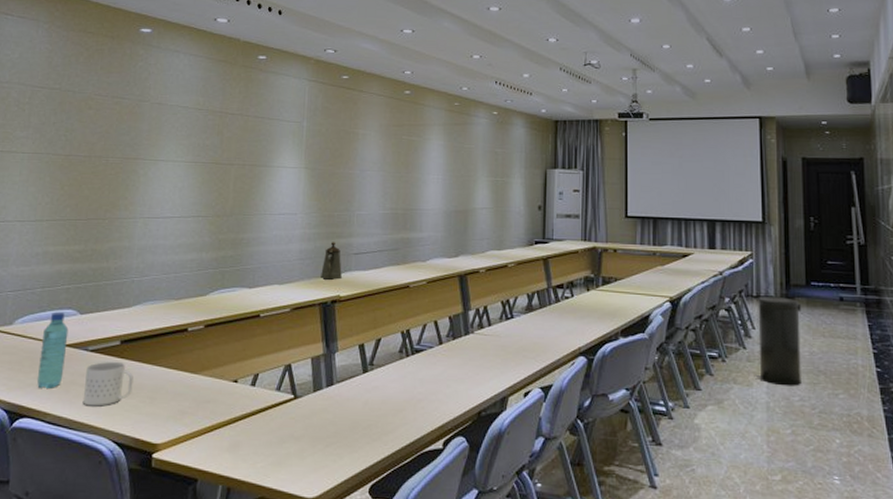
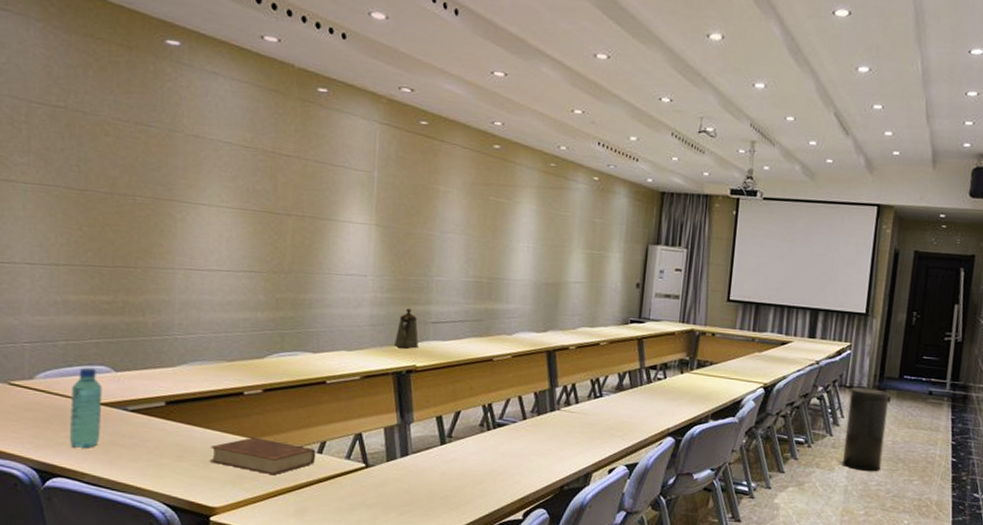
mug: present [82,361,134,407] -> none [125,422,183,469]
book: none [154,372,250,410] -> present [209,437,316,476]

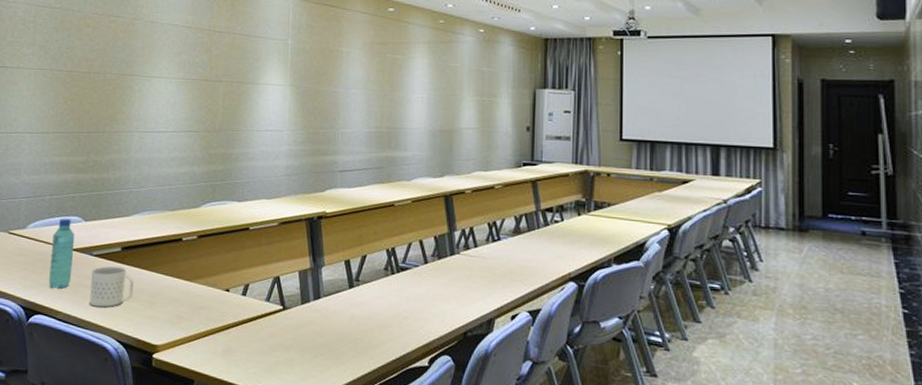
mug: none [125,422,183,469] -> present [89,266,134,308]
book: present [209,437,316,476] -> none [153,279,241,316]
coffee pot: present [394,308,420,349] -> none [307,159,329,196]
pedal bin: present [836,387,891,472] -> none [760,228,816,324]

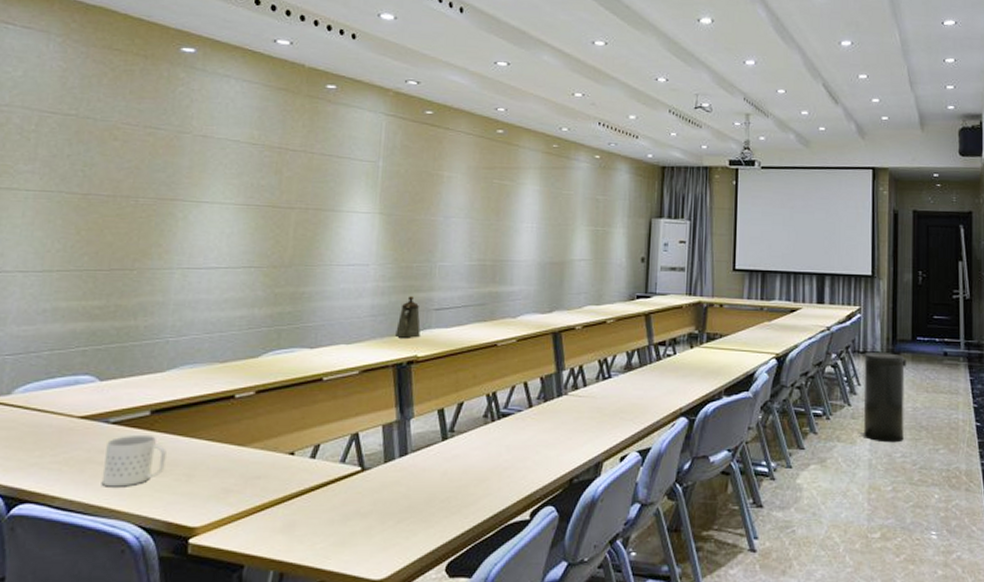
water bottle: present [48,218,75,289] -> none [42,378,85,468]
coffee pot: none [307,159,329,196] -> present [395,296,421,338]
pedal bin: none [760,228,816,324] -> present [857,352,906,443]

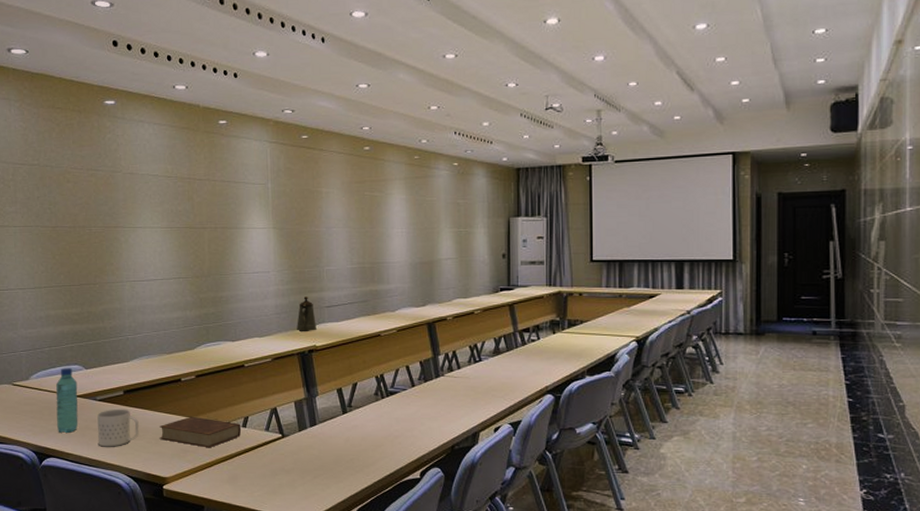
water bottle: none [42,378,85,468] -> present [55,367,79,433]
book: none [192,444,309,487] -> present [159,416,242,448]
pedal bin: present [857,352,906,443] -> none [720,333,771,417]

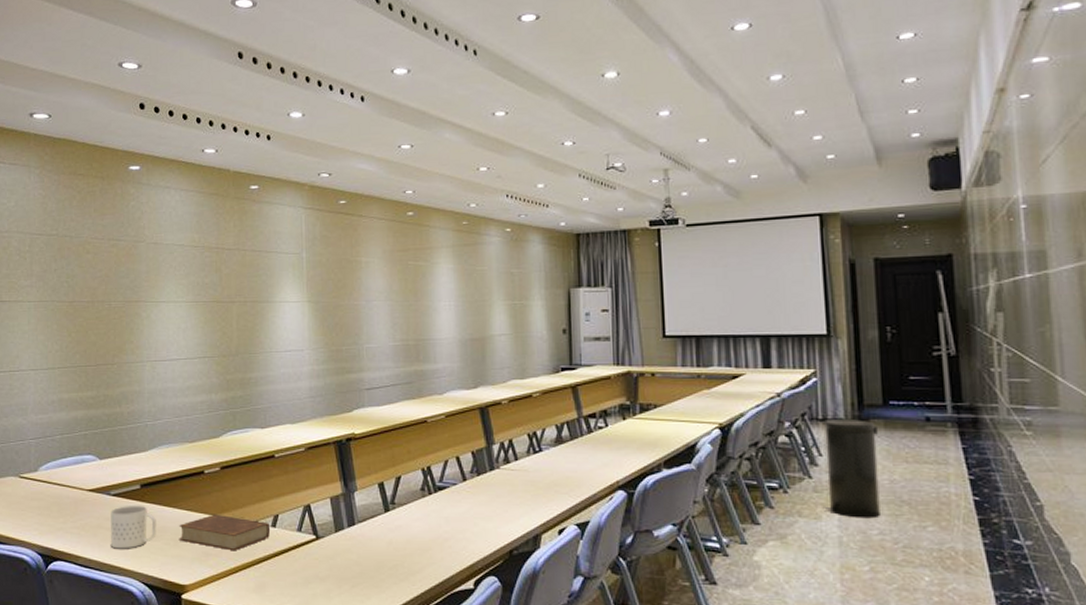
water bottle: present [55,367,79,433] -> none [65,457,90,532]
coffee pot: present [297,297,318,331] -> none [333,378,356,417]
pedal bin: none [720,333,771,417] -> present [822,419,880,519]

